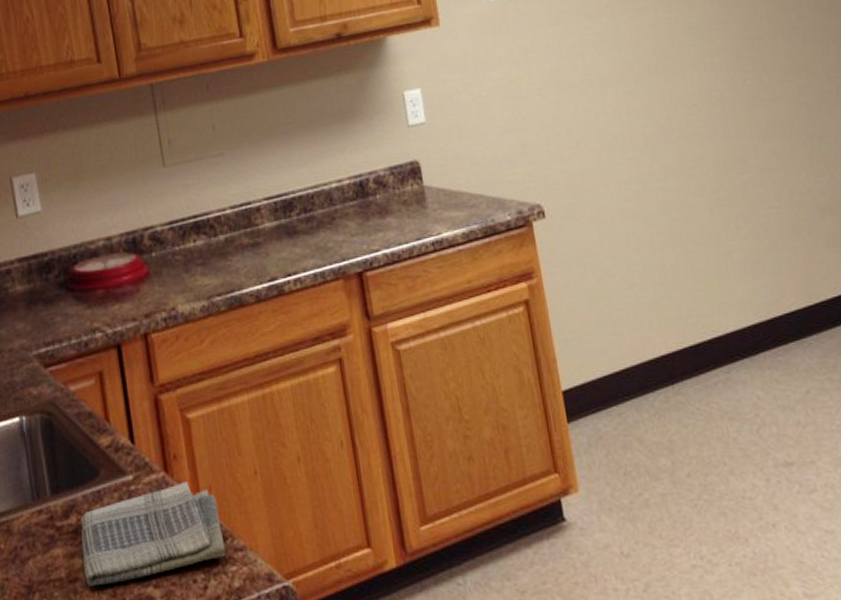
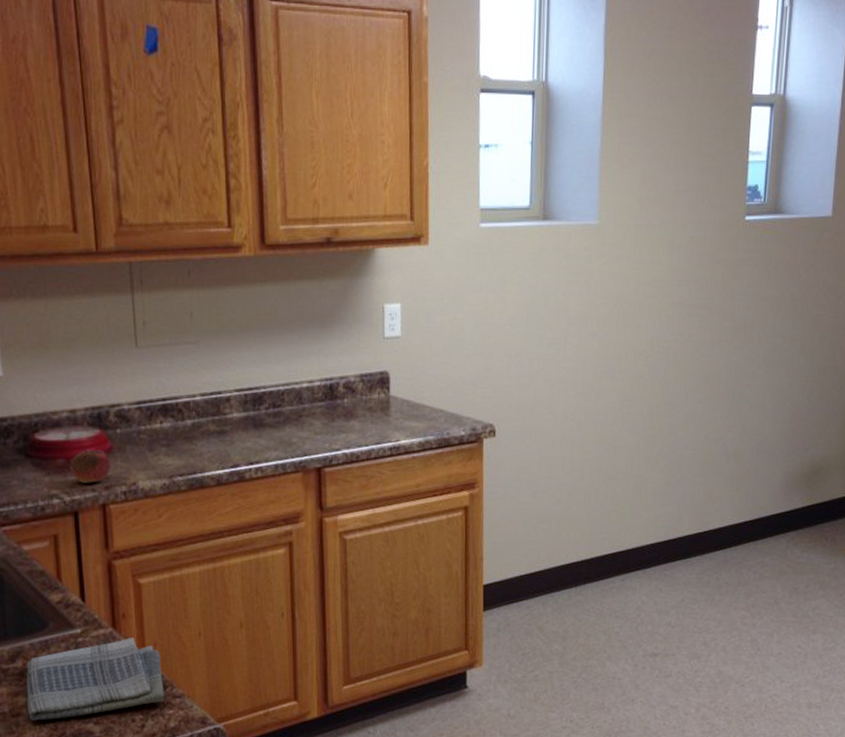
fruit: none [109,275,150,313] -> present [69,448,111,483]

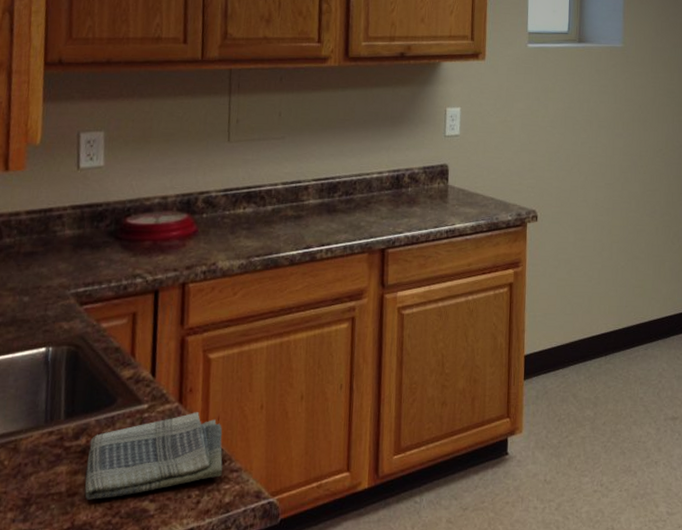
fruit: present [69,448,111,483] -> none [155,231,195,263]

